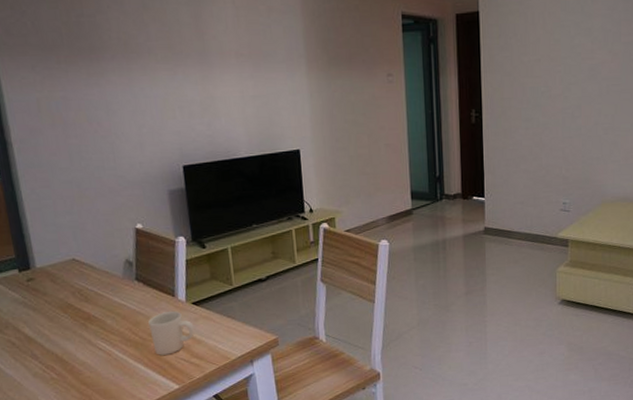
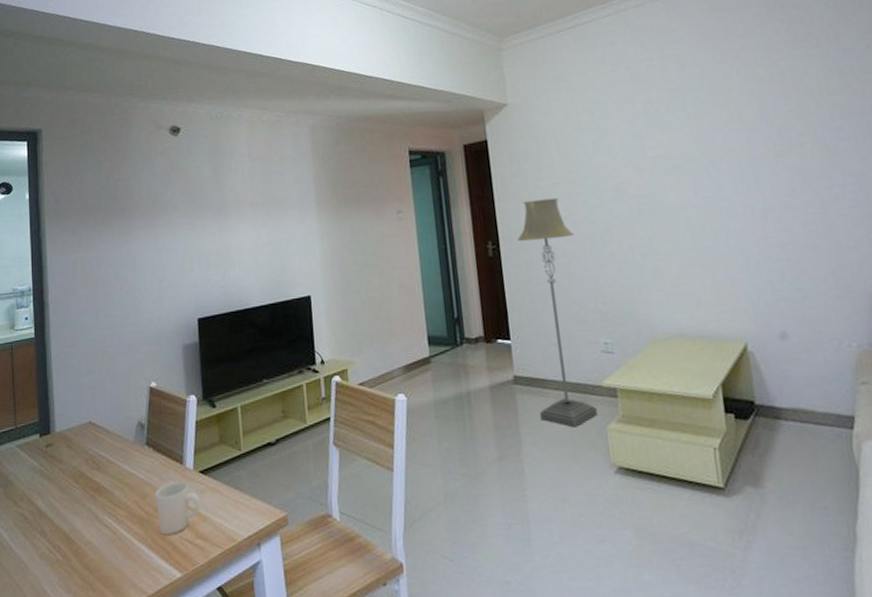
floor lamp: none [499,73,550,270] -> present [517,197,597,428]

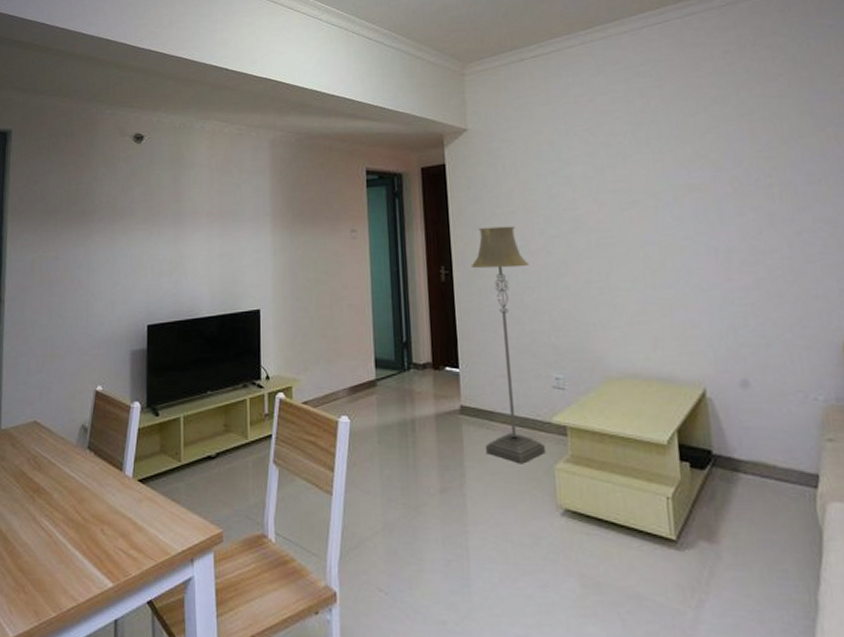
mug: present [155,481,202,535] -> none [93,489,138,542]

